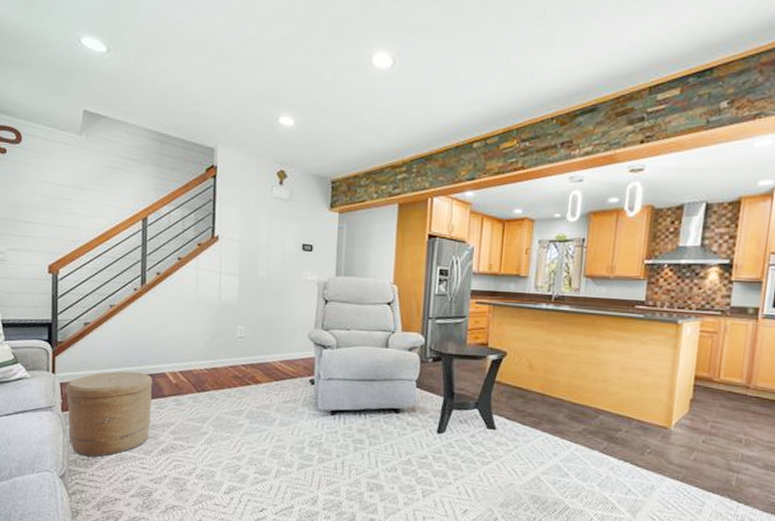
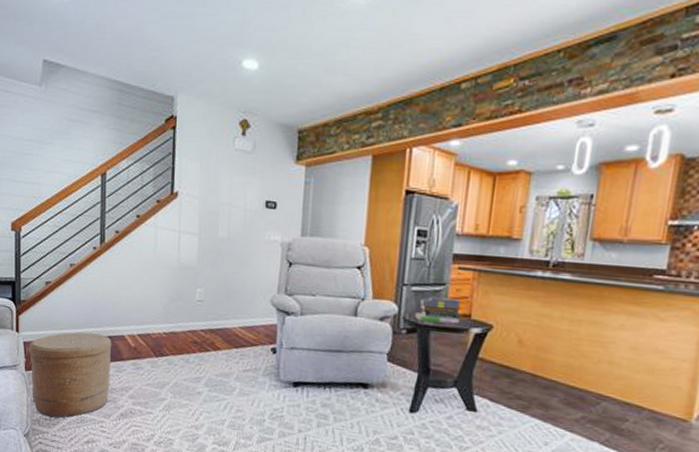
books: none [439,328,479,352] -> present [414,297,461,324]

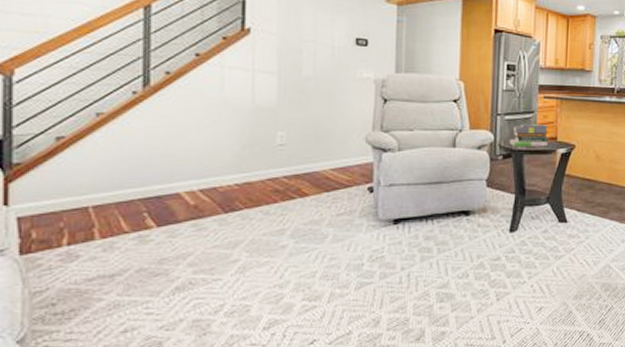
woven basket: present [28,332,112,418] -> none [25,195,162,310]

